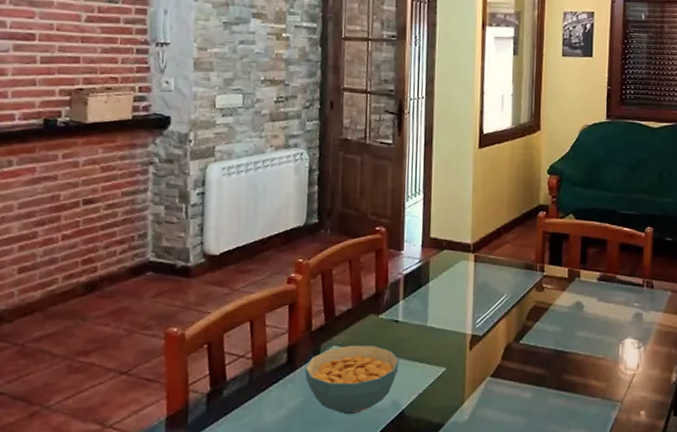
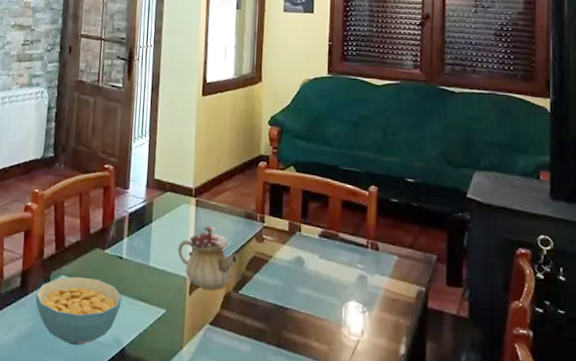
teapot: none [457,281,518,343] -> present [178,226,238,290]

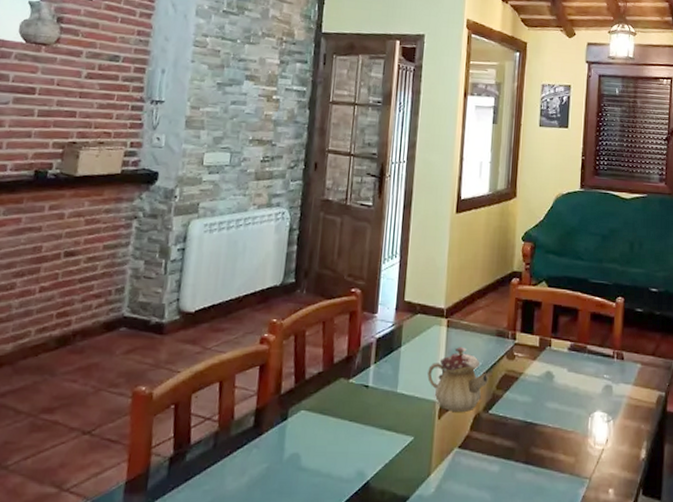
cereal bowl: present [35,276,122,346] -> none [270,409,367,485]

